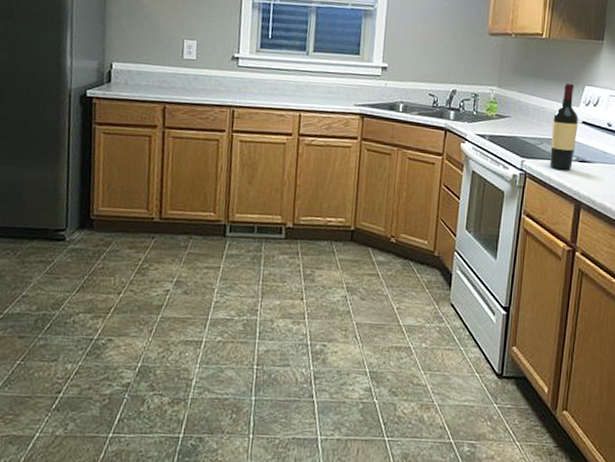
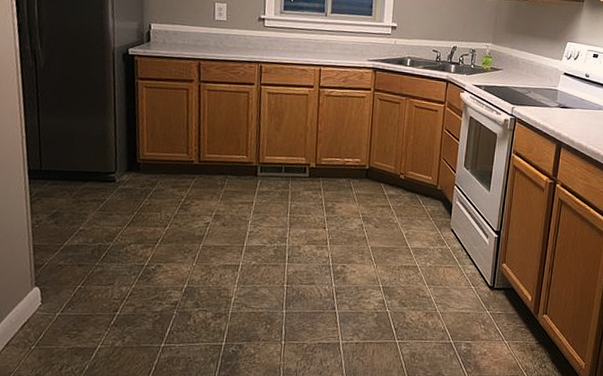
wine bottle: present [550,83,578,171] -> none [536,40,561,116]

